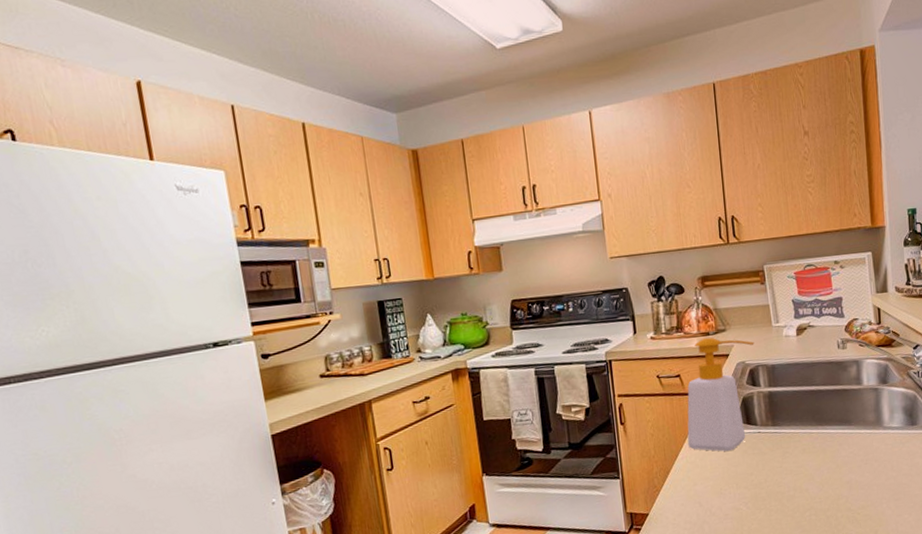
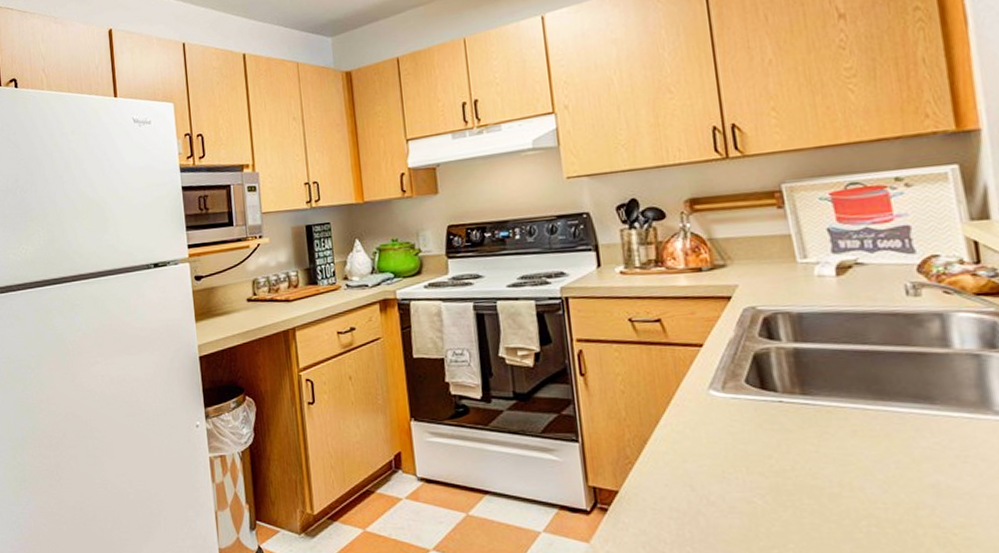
soap bottle: present [687,337,755,452] -> none [671,274,770,423]

